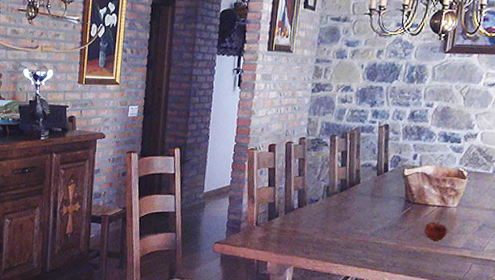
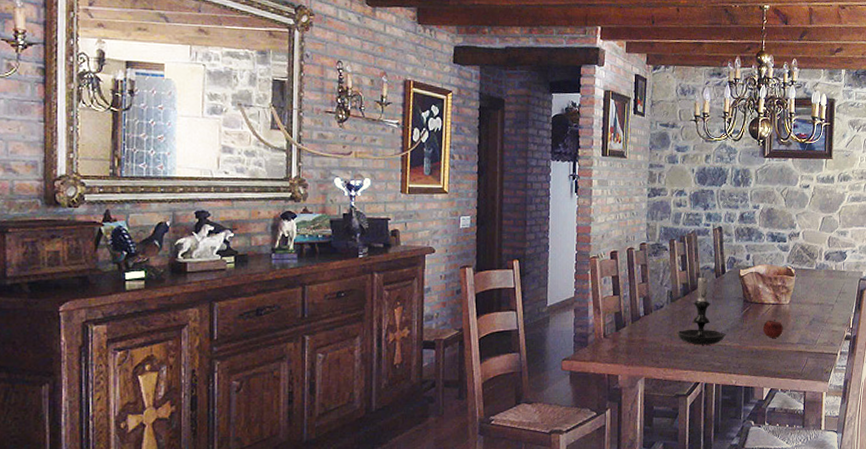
candle holder: none [329,170,383,242] -> present [676,273,726,345]

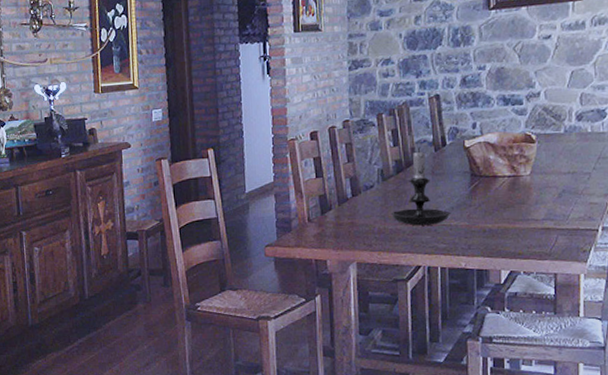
fruit: present [762,320,783,338] -> none [496,194,523,215]

